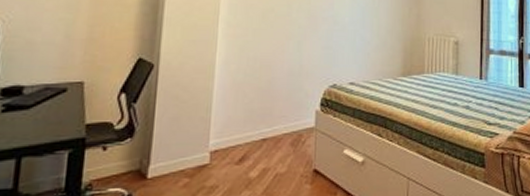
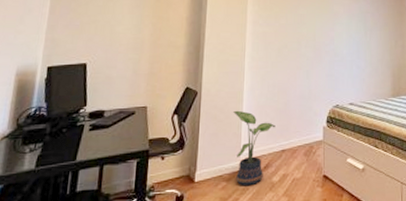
potted plant: none [201,89,255,184] -> present [233,110,275,186]

